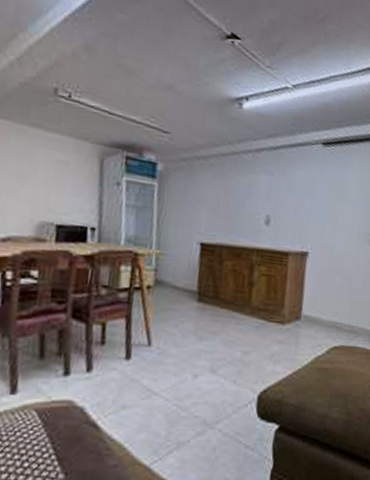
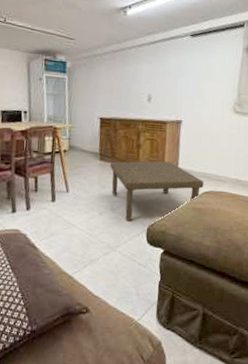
coffee table: none [212,304,333,387] -> present [110,161,204,222]

